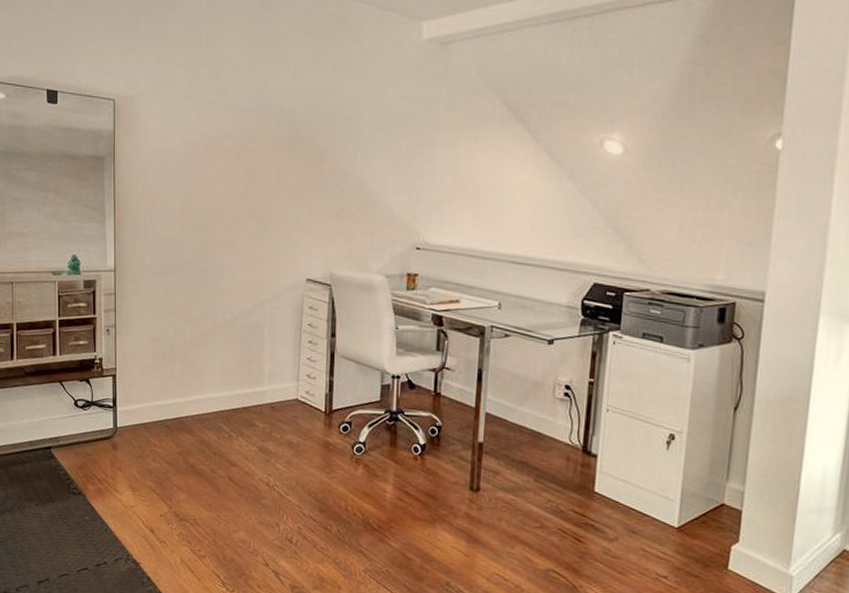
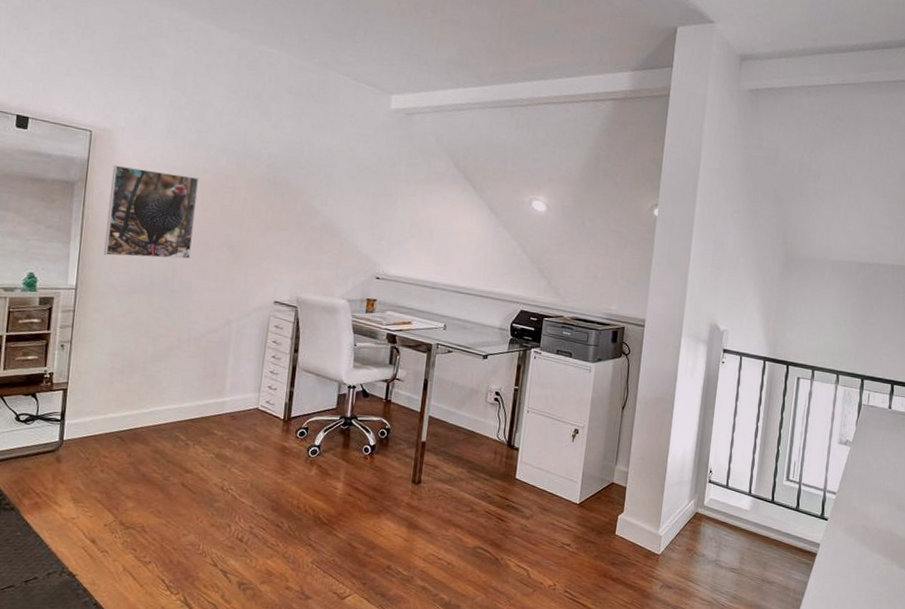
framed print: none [136,135,221,235] -> present [103,165,200,259]

